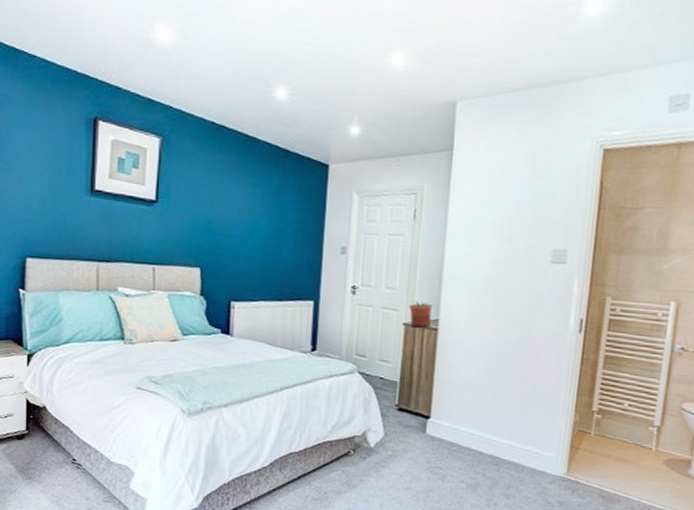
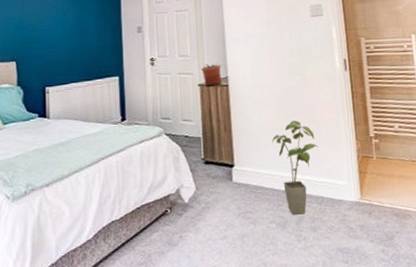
house plant: none [477,379,529,480] -> present [272,120,318,215]

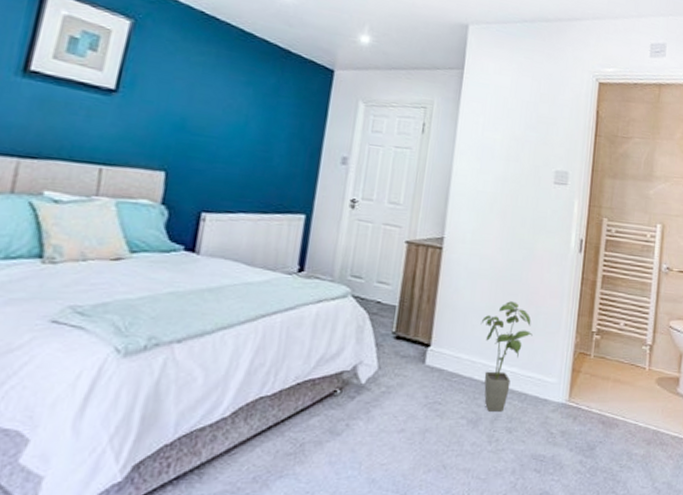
planter: present [201,63,222,87] -> none [413,217,439,246]

